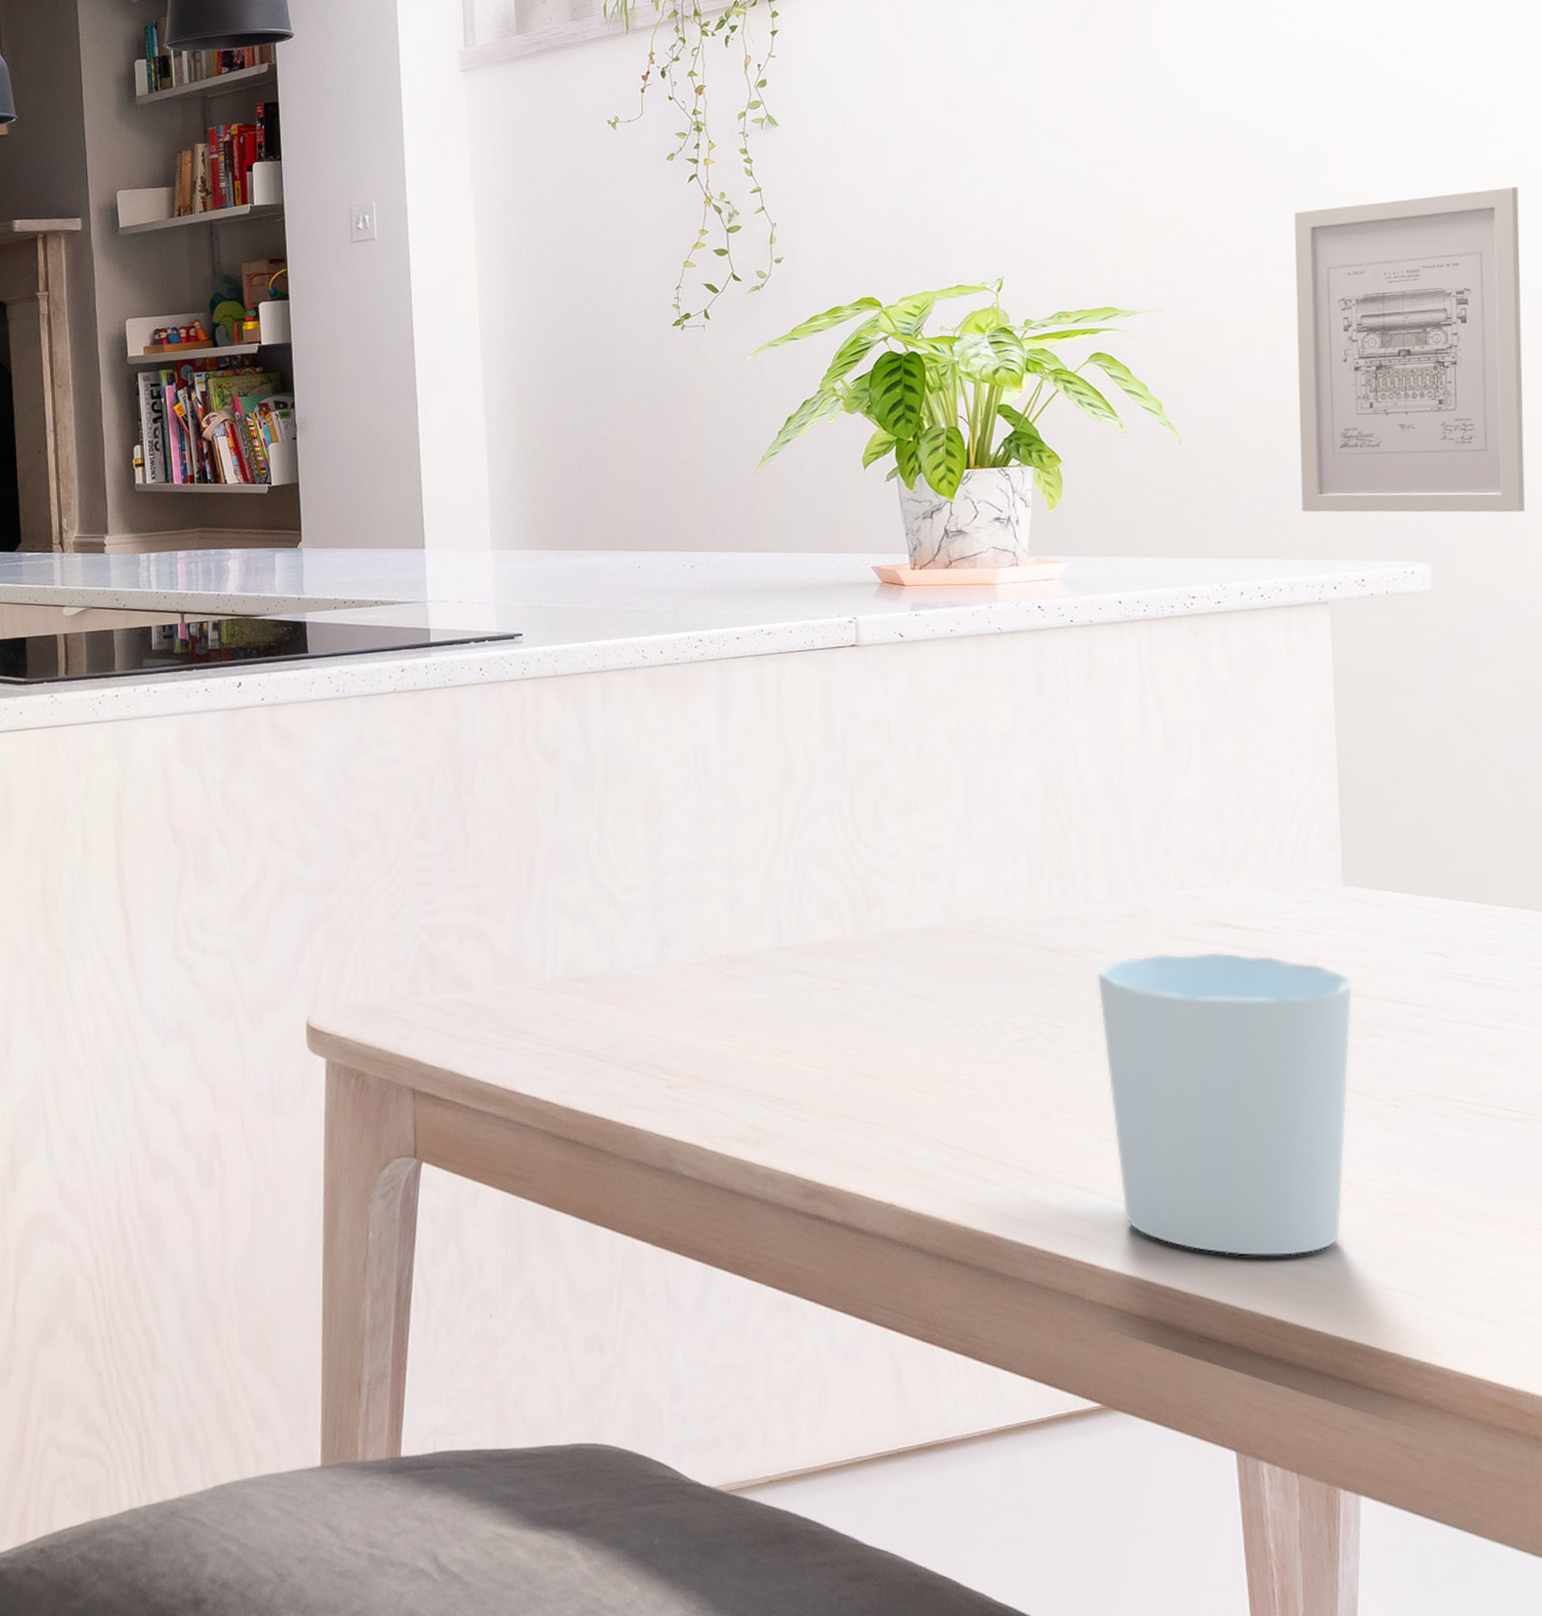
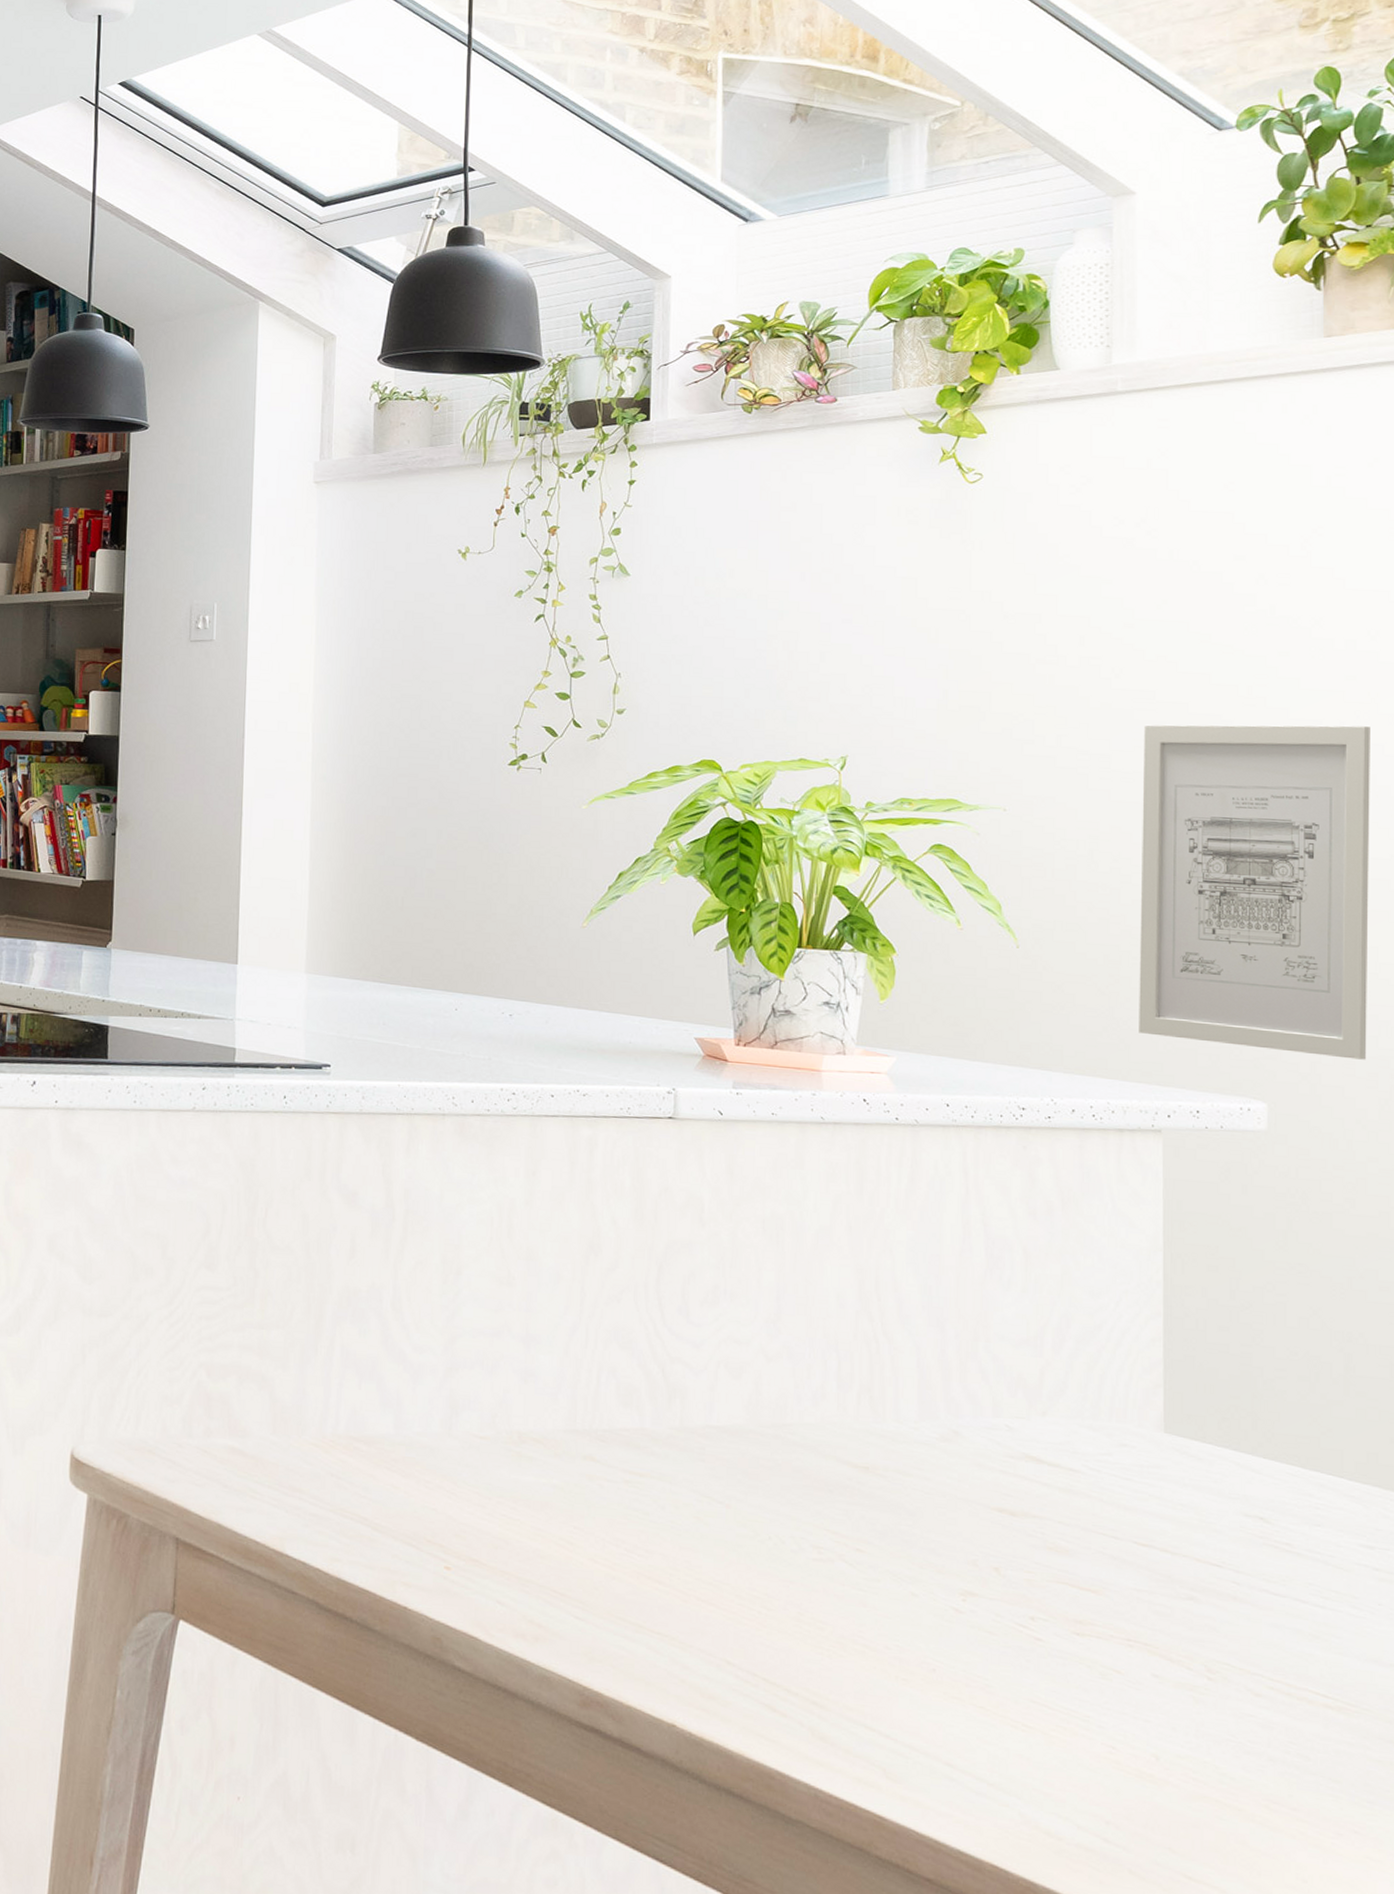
cup: present [1096,952,1353,1257] -> none [902,1483,1170,1832]

